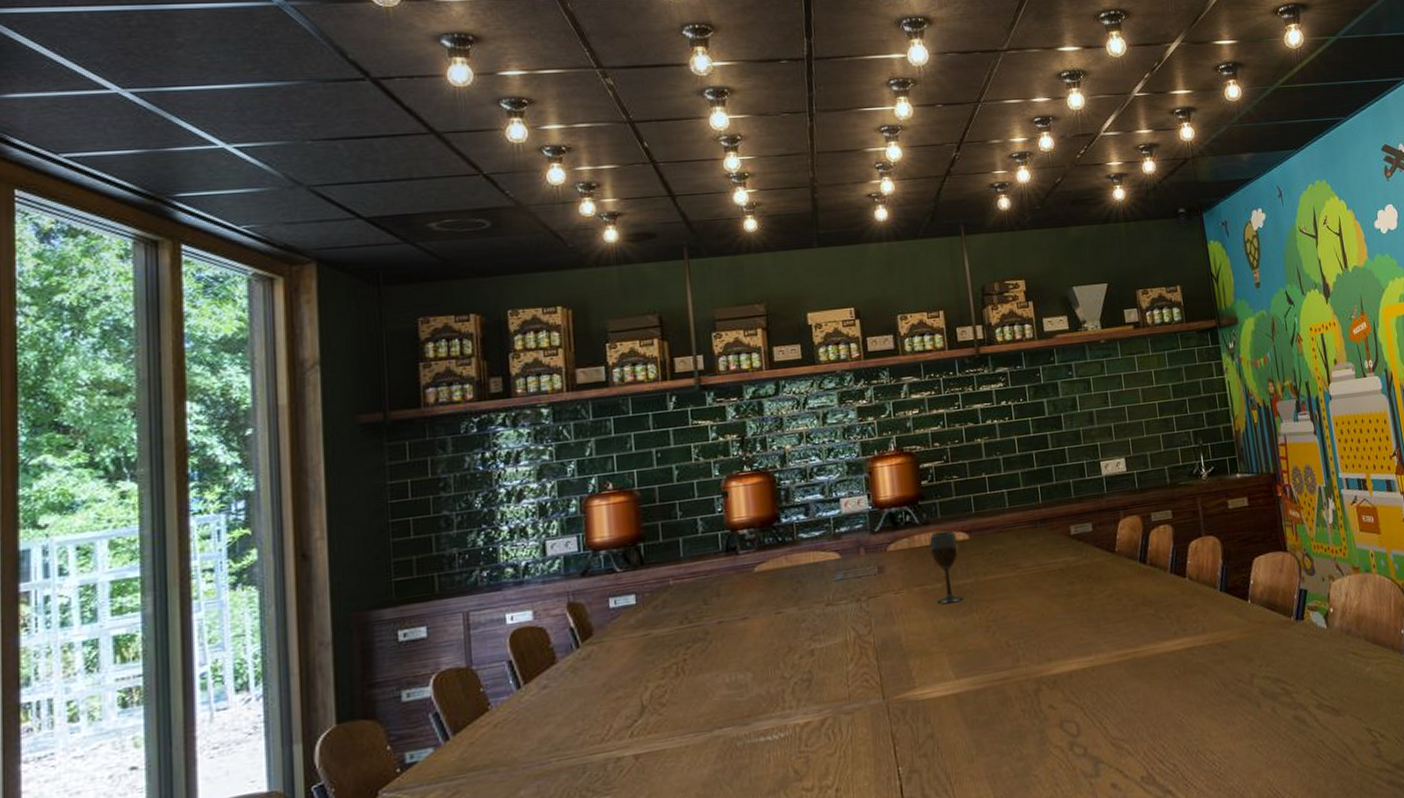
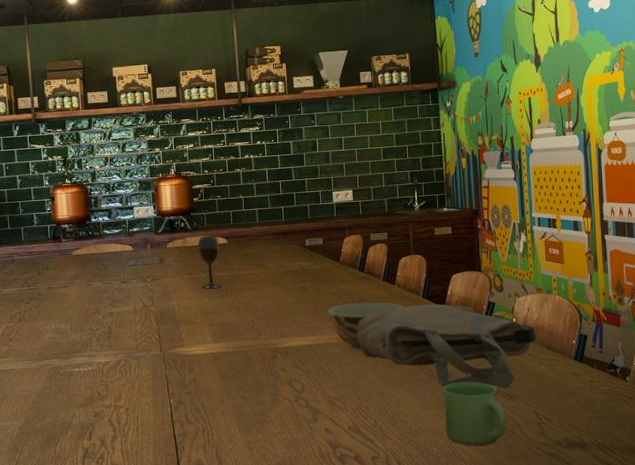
bowl: none [1103,601,1199,671] -> present [327,302,404,351]
tote bag: none [1143,597,1360,708] -> present [357,304,537,389]
cup: none [1255,696,1336,784] -> present [443,381,507,446]

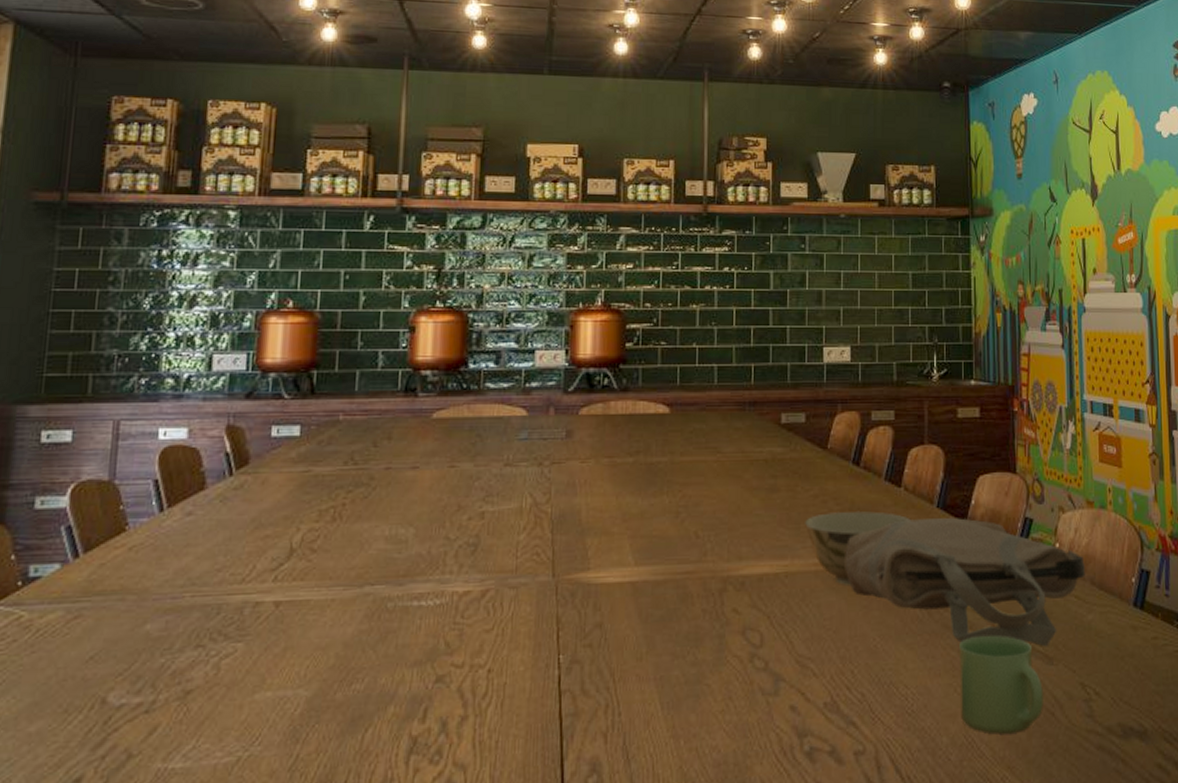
wine glass: present [197,236,221,289] -> none [625,401,656,482]

